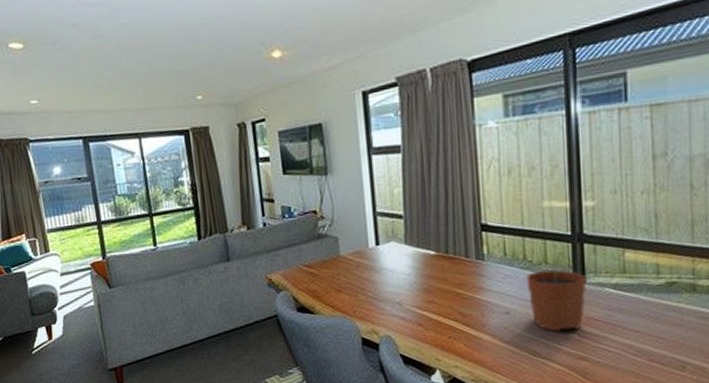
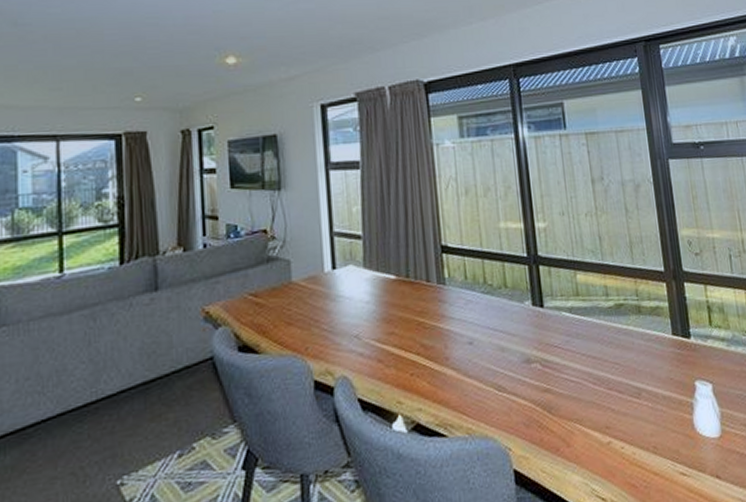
plant pot: present [526,252,587,332] -> none [487,274,545,362]

